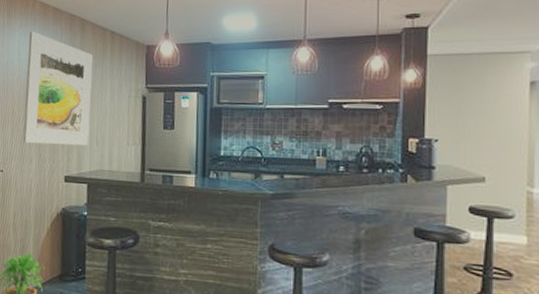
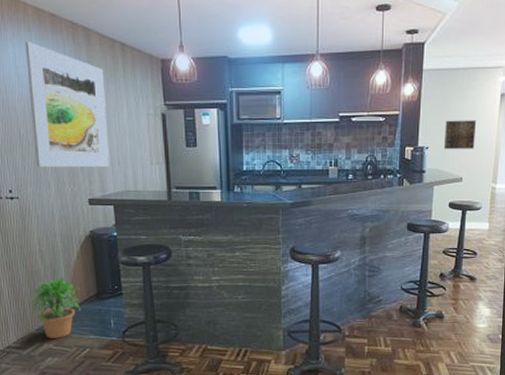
wall art: none [457,110,500,144] -> present [443,120,477,150]

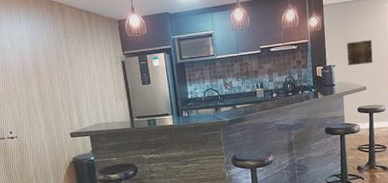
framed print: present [25,42,109,168] -> none [16,18,85,112]

